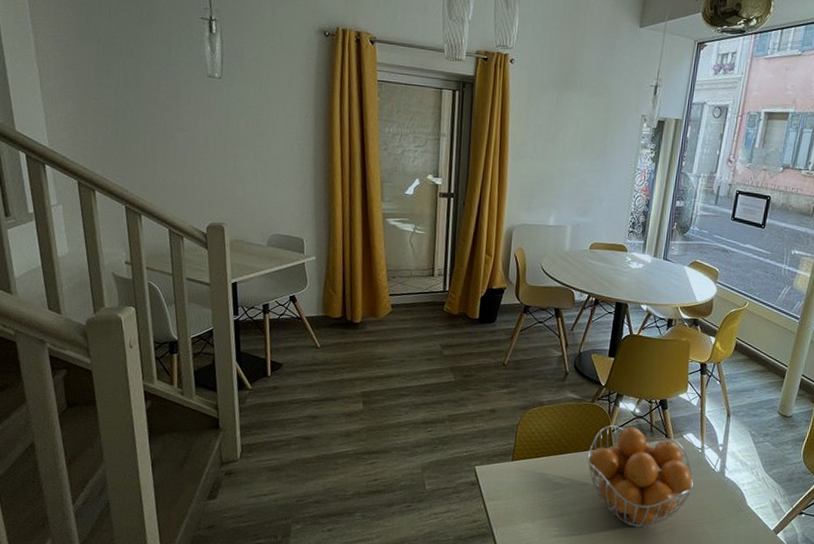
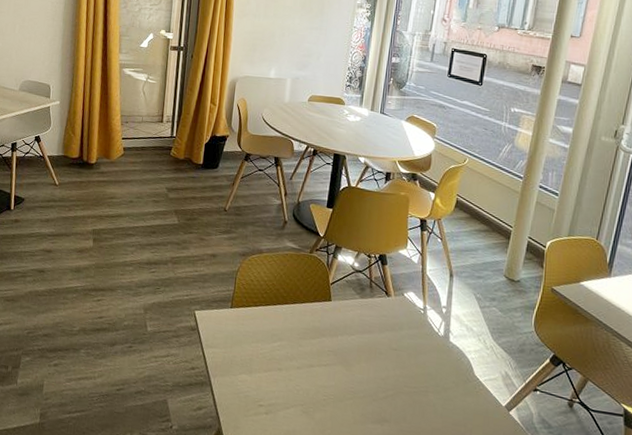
fruit basket: present [587,425,694,528] -> none [305,277,417,391]

